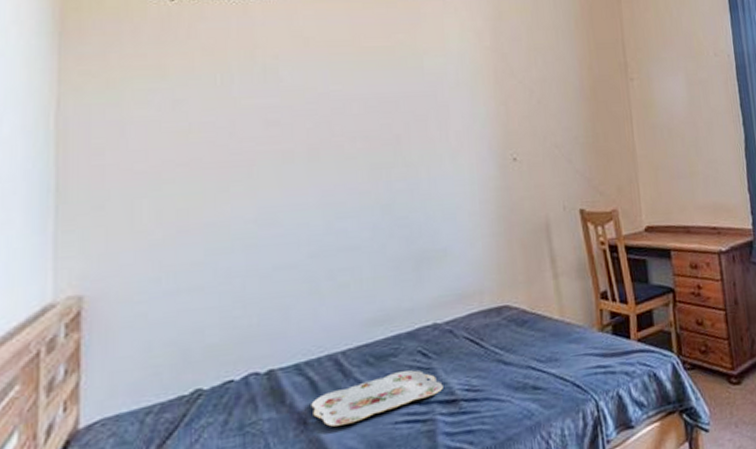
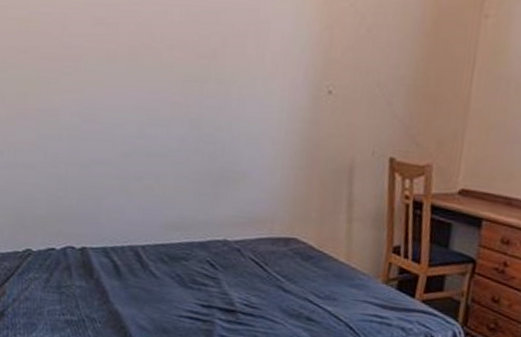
serving tray: present [311,370,443,427] -> none [113,274,225,307]

